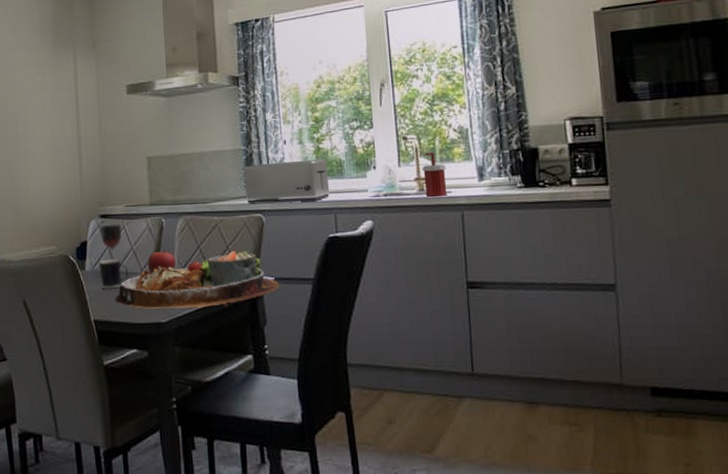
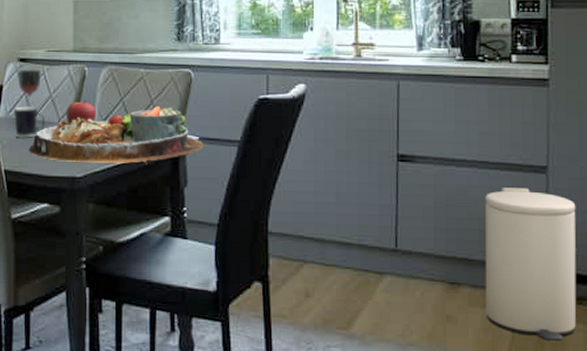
toaster: present [243,159,329,204] -> none [174,15,263,60]
soap dispenser: present [422,151,447,198] -> none [360,16,386,65]
pedal bin: none [556,306,657,454] -> present [485,187,577,342]

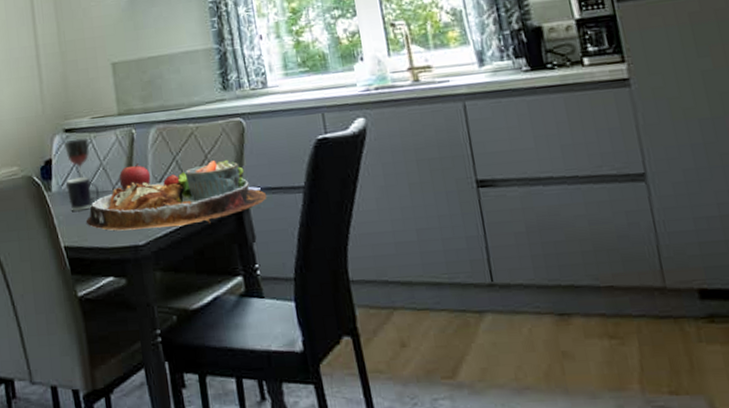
pedal bin: present [485,187,577,342] -> none [581,200,712,368]

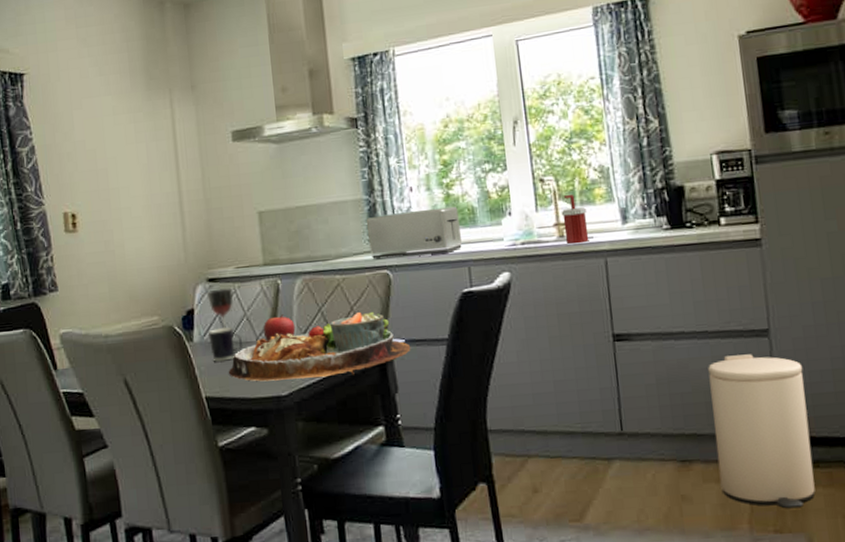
toaster: none [217,53,315,108] -> present [366,206,462,260]
soap dispenser: none [414,37,446,89] -> present [561,194,589,245]
pedal bin: none [581,200,712,368] -> present [708,354,815,509]

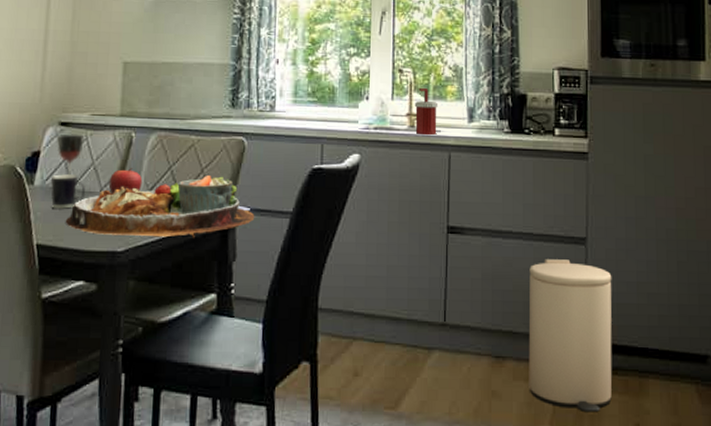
toaster: present [366,206,462,260] -> none [229,82,319,129]

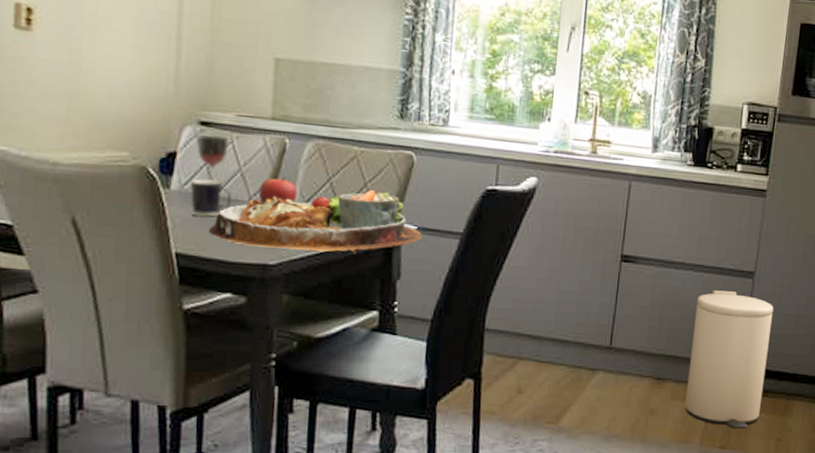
soap dispenser: present [414,87,439,136] -> none [597,112,623,163]

